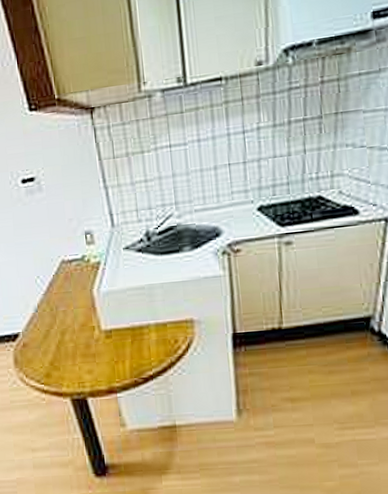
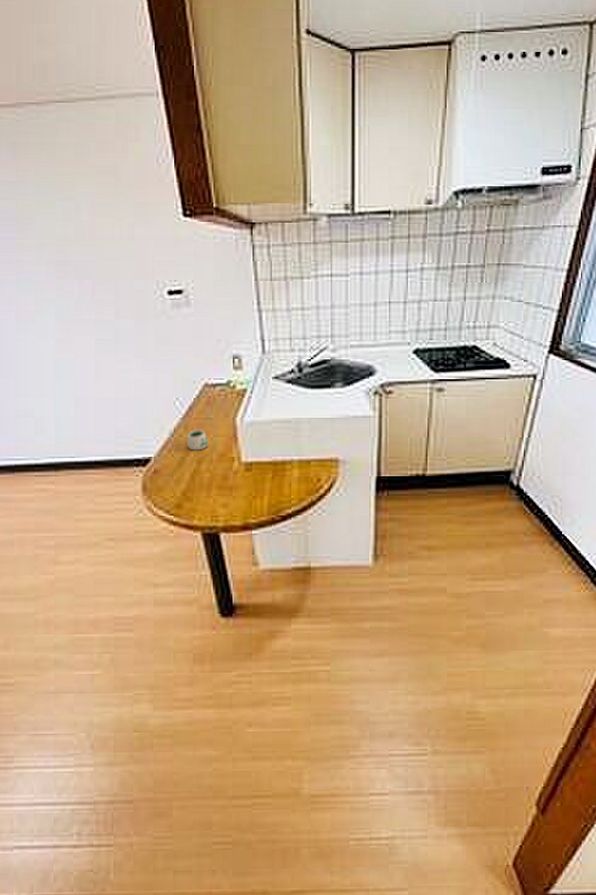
mug: none [50,303,70,323] -> present [187,430,208,451]

